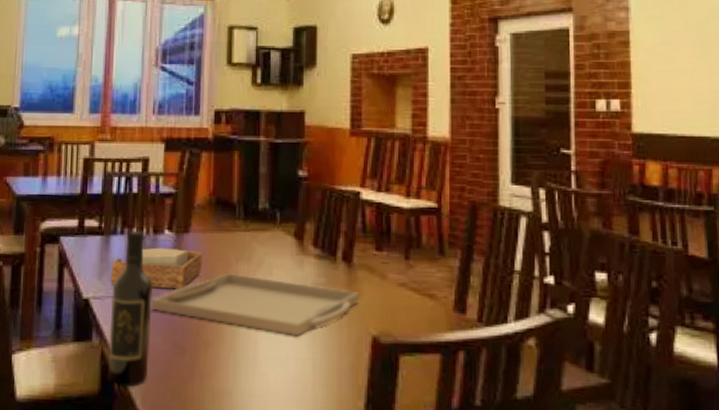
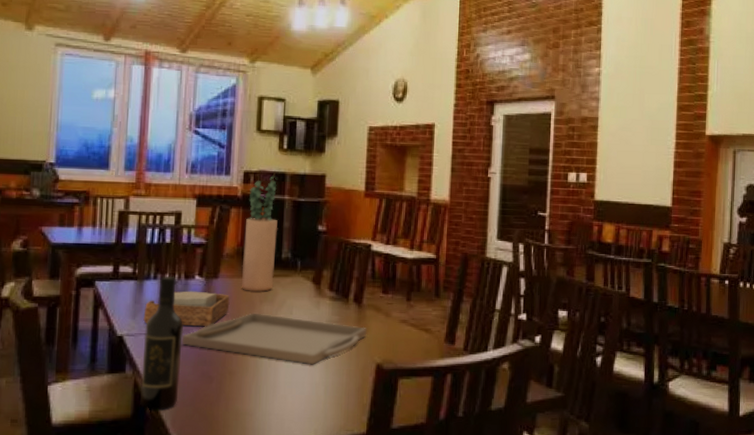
vase: none [215,108,254,249] -> present [242,170,278,292]

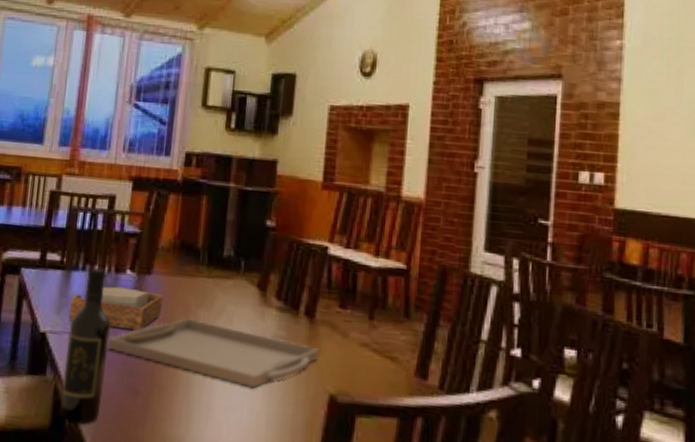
vase: present [242,170,278,292] -> none [177,152,223,295]

